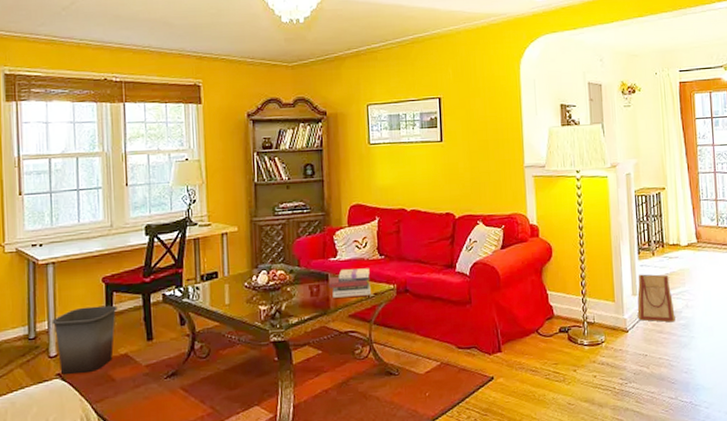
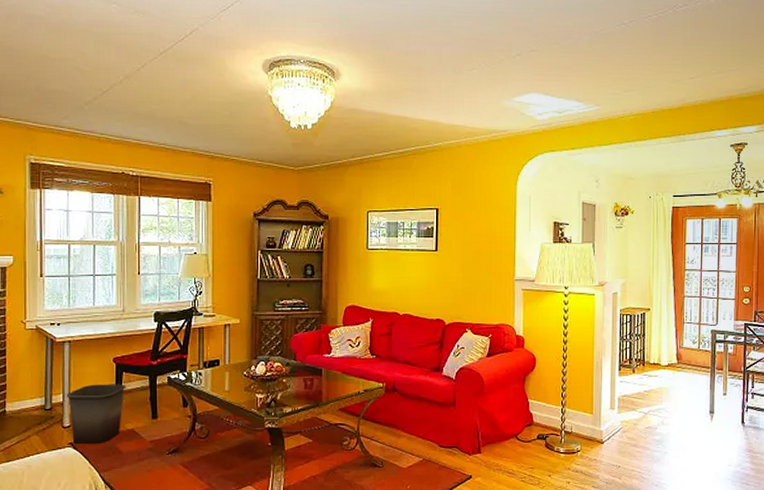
books: present [328,268,371,299] -> none [321,365,361,394]
shopping bag: present [637,274,675,323] -> none [614,390,650,437]

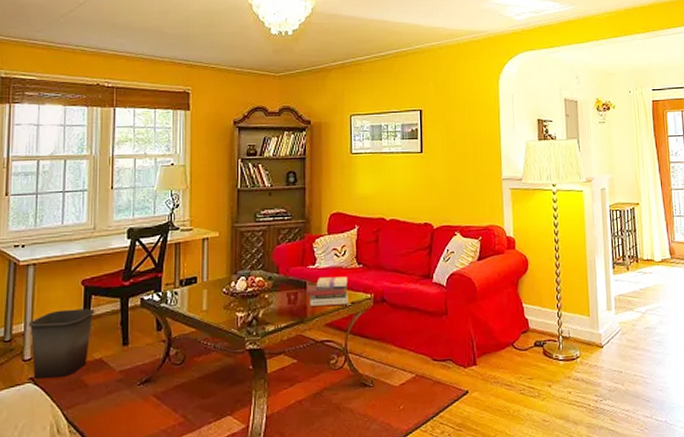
books: none [321,365,361,394] -> present [306,276,348,307]

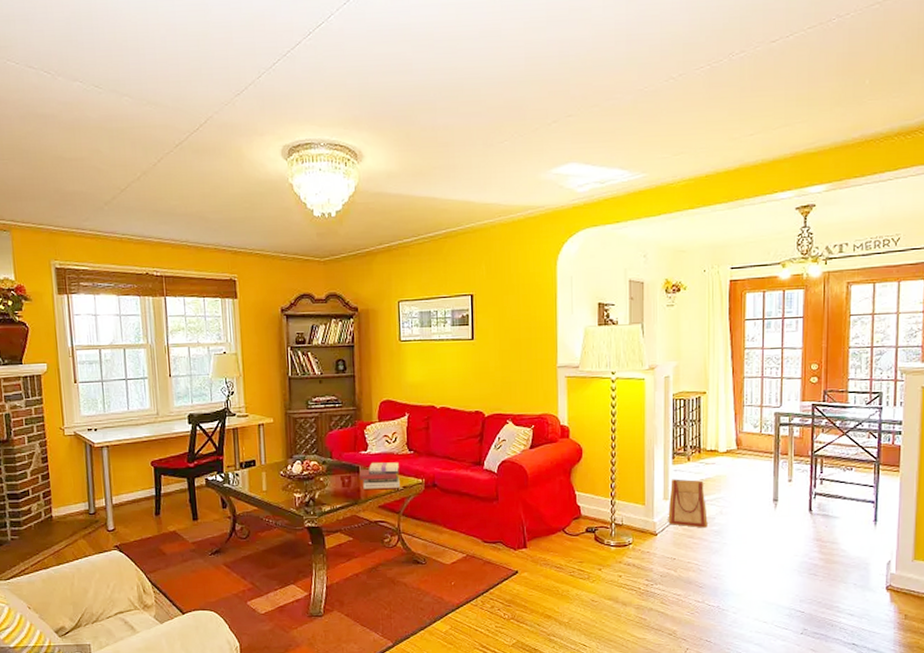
waste bin: present [28,308,95,379] -> none [108,487,166,546]
shopping bag: none [612,289,650,339] -> present [668,479,708,528]

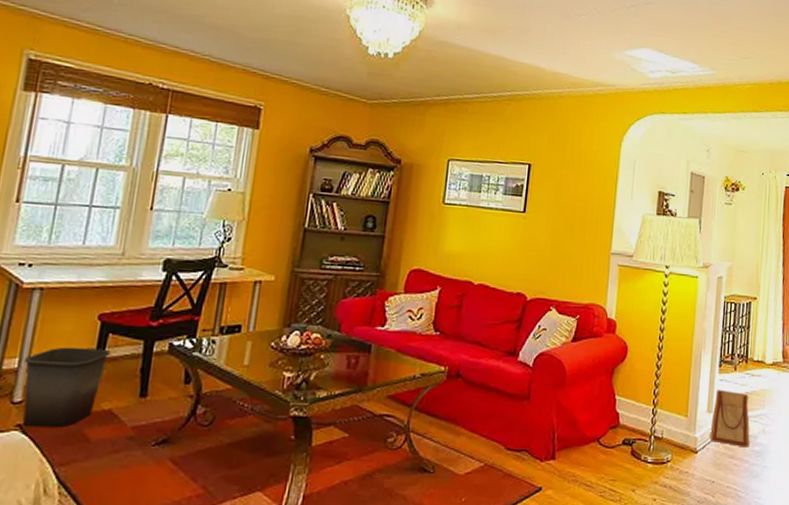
waste bin: none [108,487,166,546] -> present [22,346,111,427]
books: present [359,462,400,491] -> none [369,341,420,378]

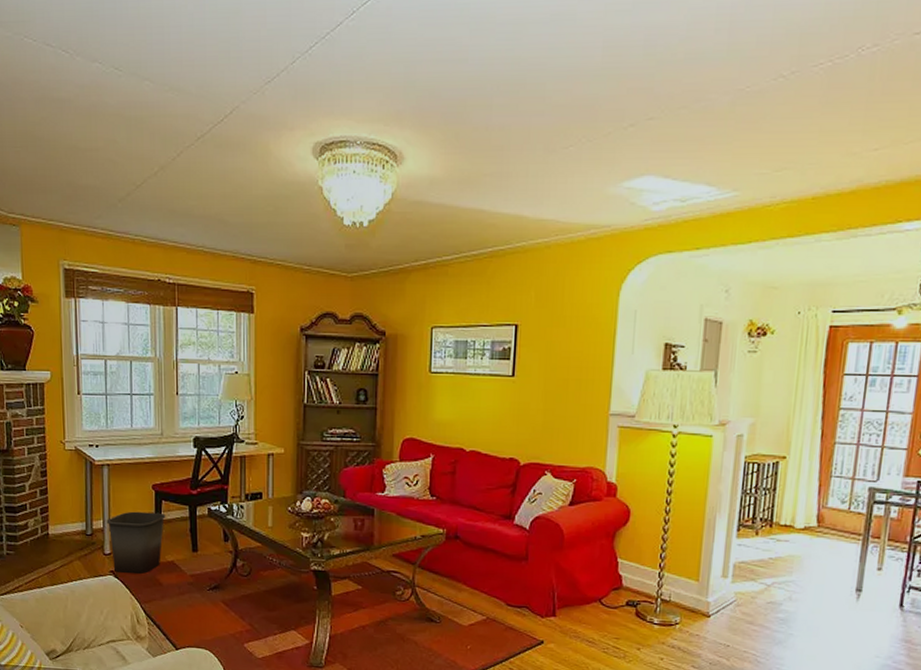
shopping bag: present [710,389,750,448] -> none [724,554,773,614]

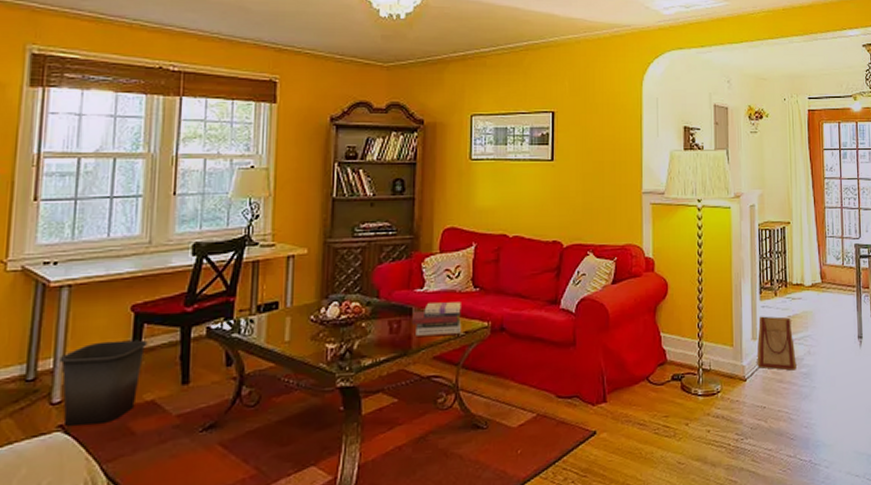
books: none [373,505,418,539] -> present [411,302,461,337]
shopping bag: none [724,554,773,614] -> present [757,316,797,371]

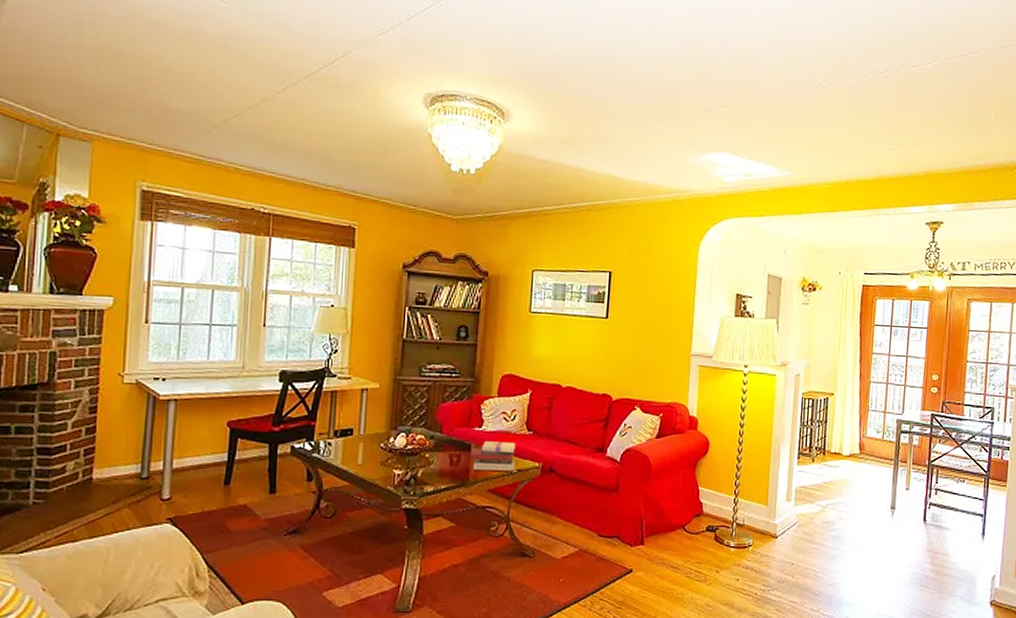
waste bin: present [59,339,148,426] -> none [168,450,241,520]
shopping bag: present [757,316,797,371] -> none [789,480,828,533]

